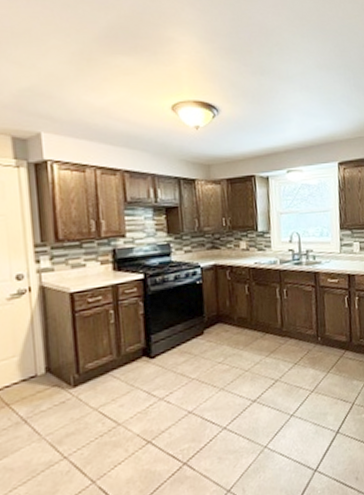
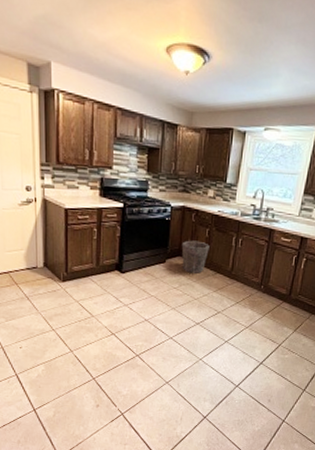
waste bin: none [219,300,253,341] -> present [181,240,210,274]

